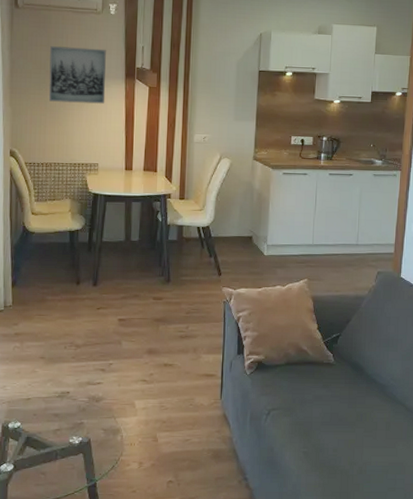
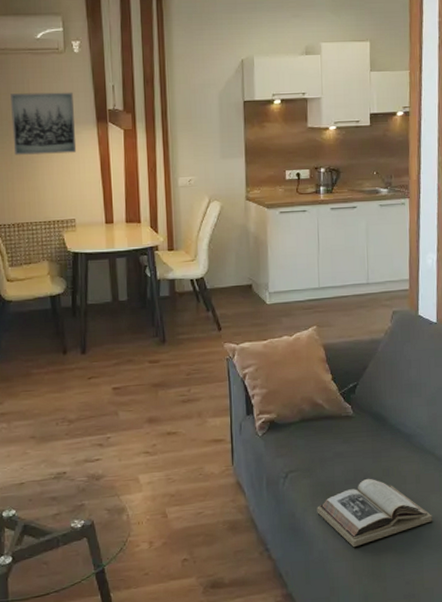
book: none [294,421,398,484] -> present [317,478,432,548]

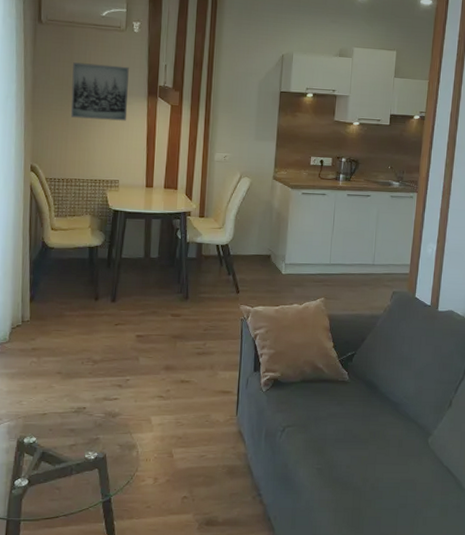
book: present [317,478,432,548] -> none [308,439,410,500]

